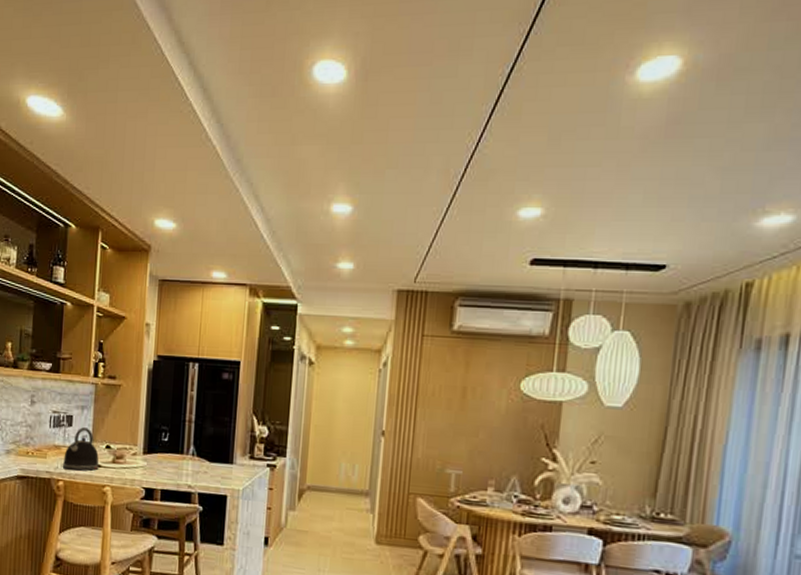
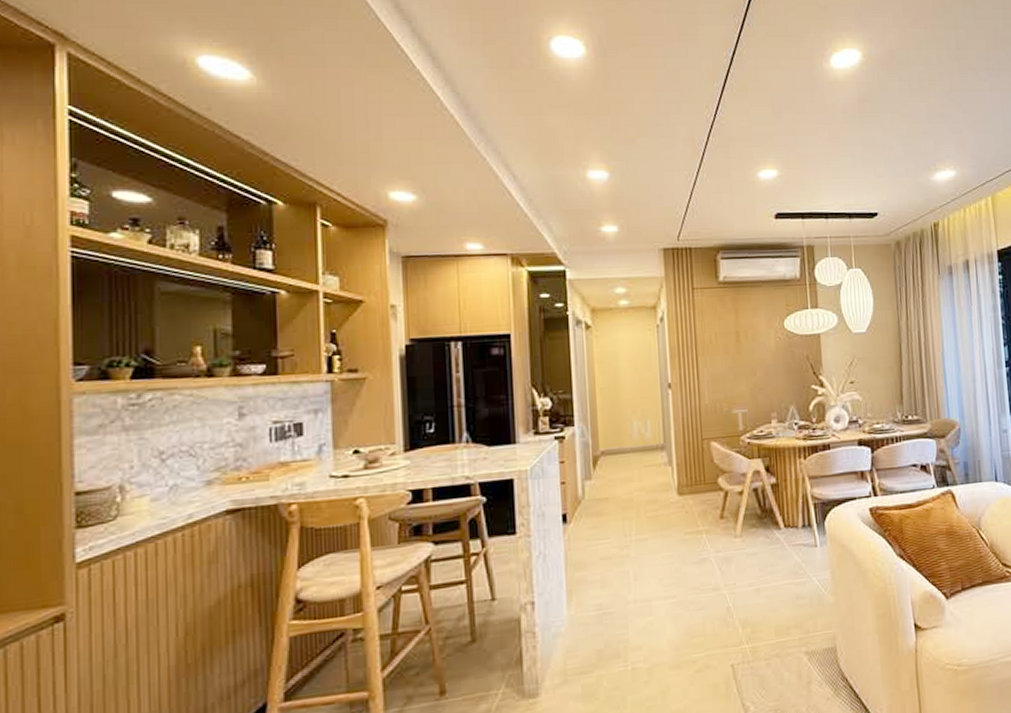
kettle: present [62,427,99,472] -> none [293,434,347,489]

